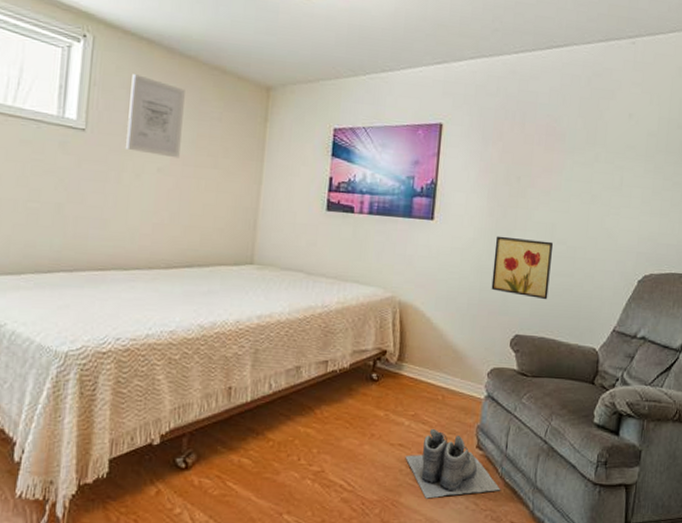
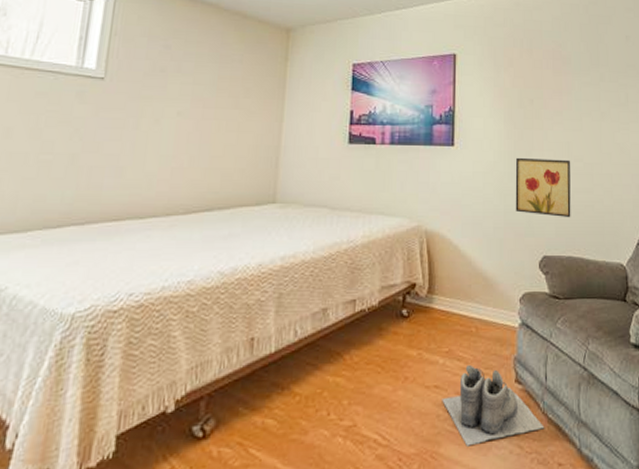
wall art: present [126,74,185,159] -> none [146,23,207,101]

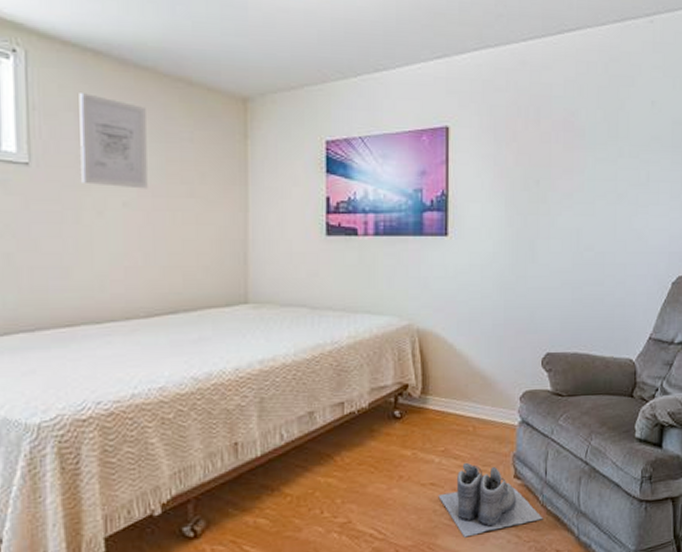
wall art: none [146,23,207,101] -> present [79,93,148,189]
wall art: present [515,157,571,218] -> none [517,247,581,313]

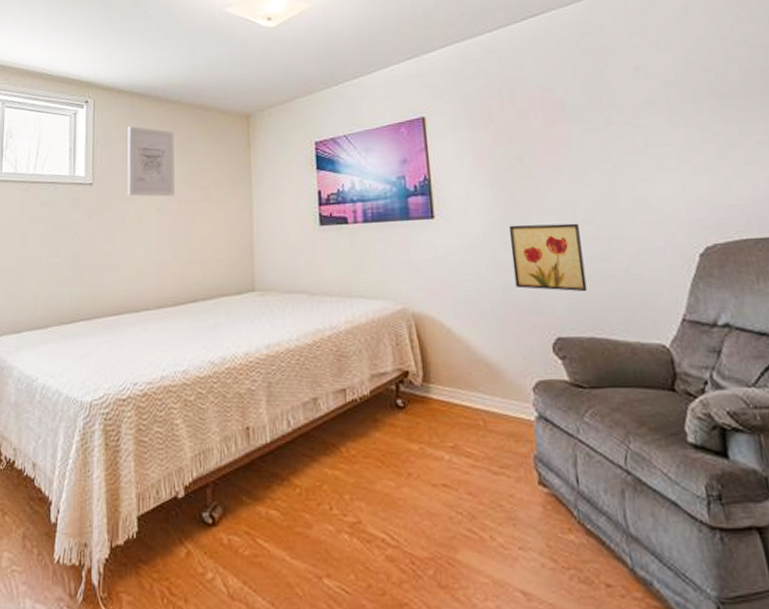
boots: present [438,462,543,538] -> none [452,462,583,555]
wall art: none [517,247,581,313] -> present [508,223,587,292]

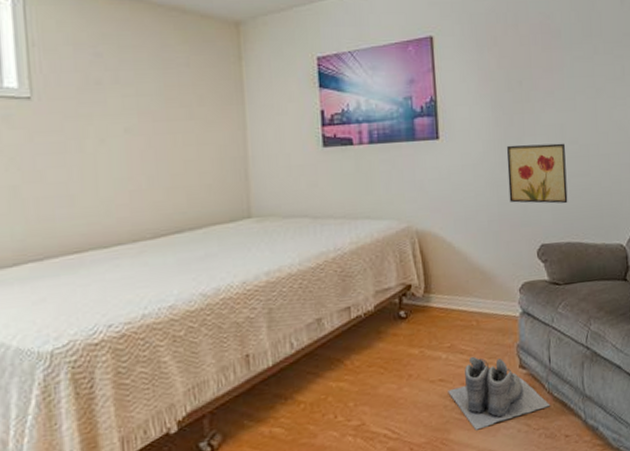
wall art: present [128,126,175,197] -> none [77,27,148,115]
boots: none [452,462,583,555] -> present [448,356,551,431]

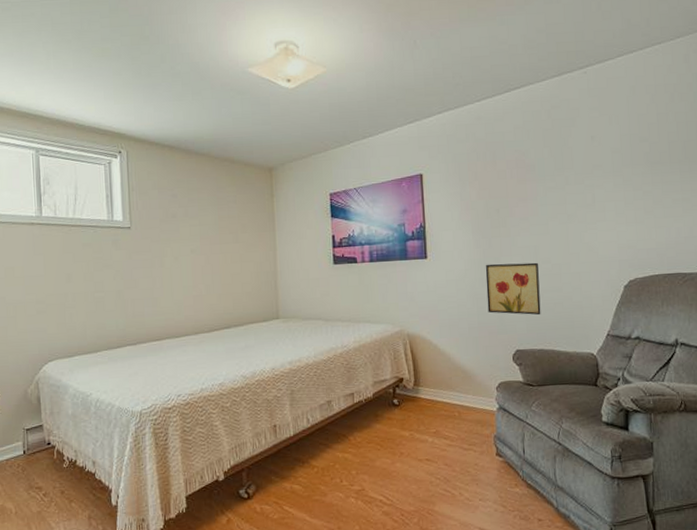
boots: present [448,356,551,431] -> none [433,442,525,506]

